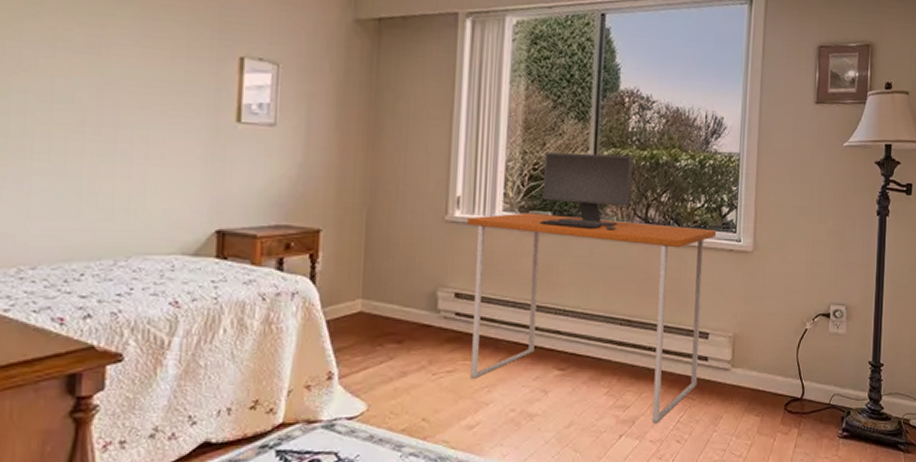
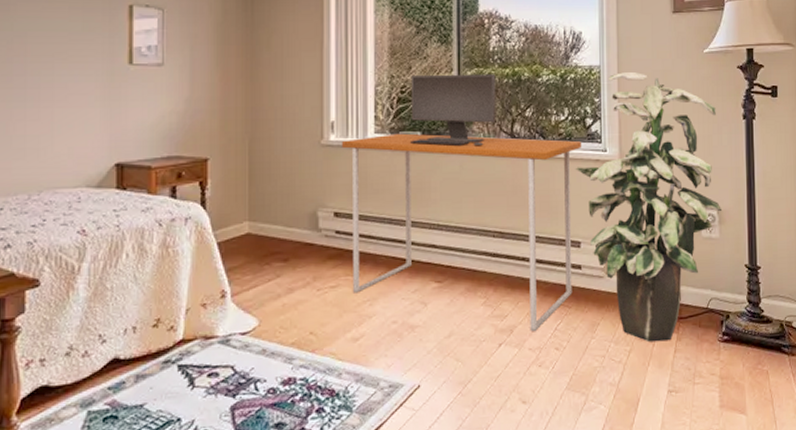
indoor plant: none [708,161,851,437] -> present [575,72,723,343]

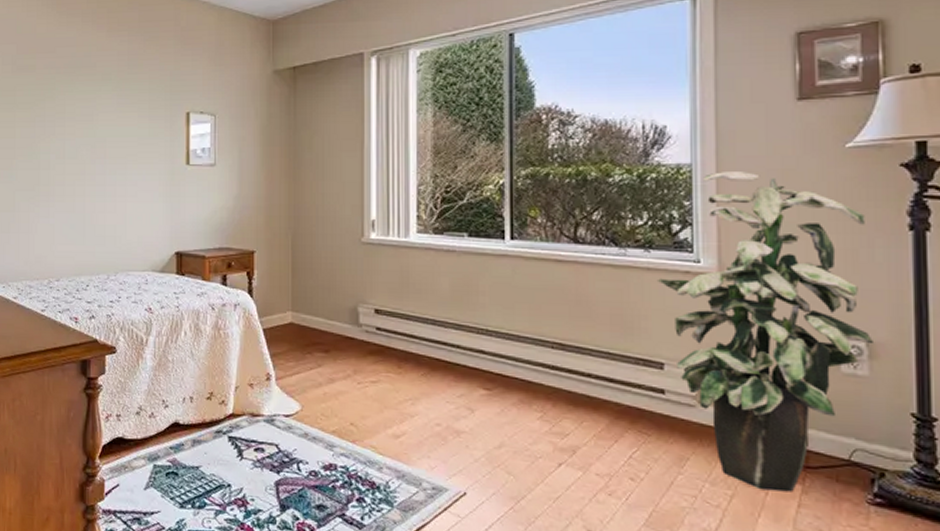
desk: present [342,74,582,332] -> none [383,174,667,457]

